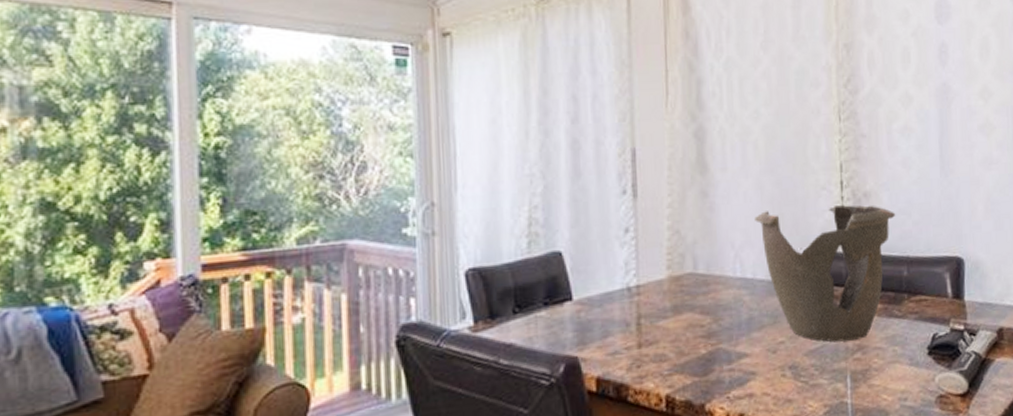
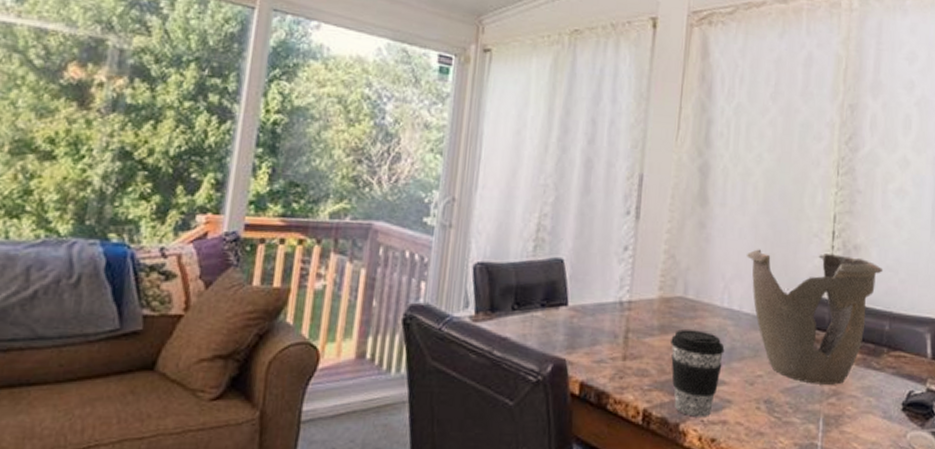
coffee cup: none [686,305,743,395] -> present [671,329,725,417]

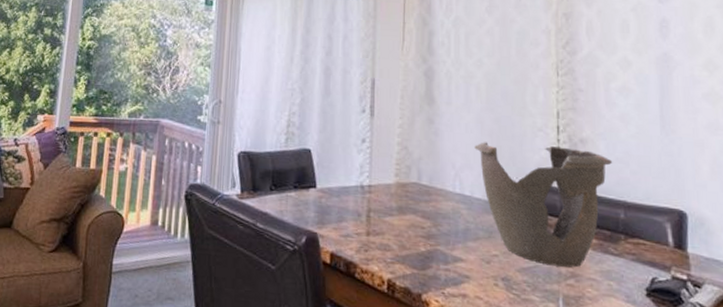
coffee cup: present [671,329,725,417] -> none [409,211,460,290]

